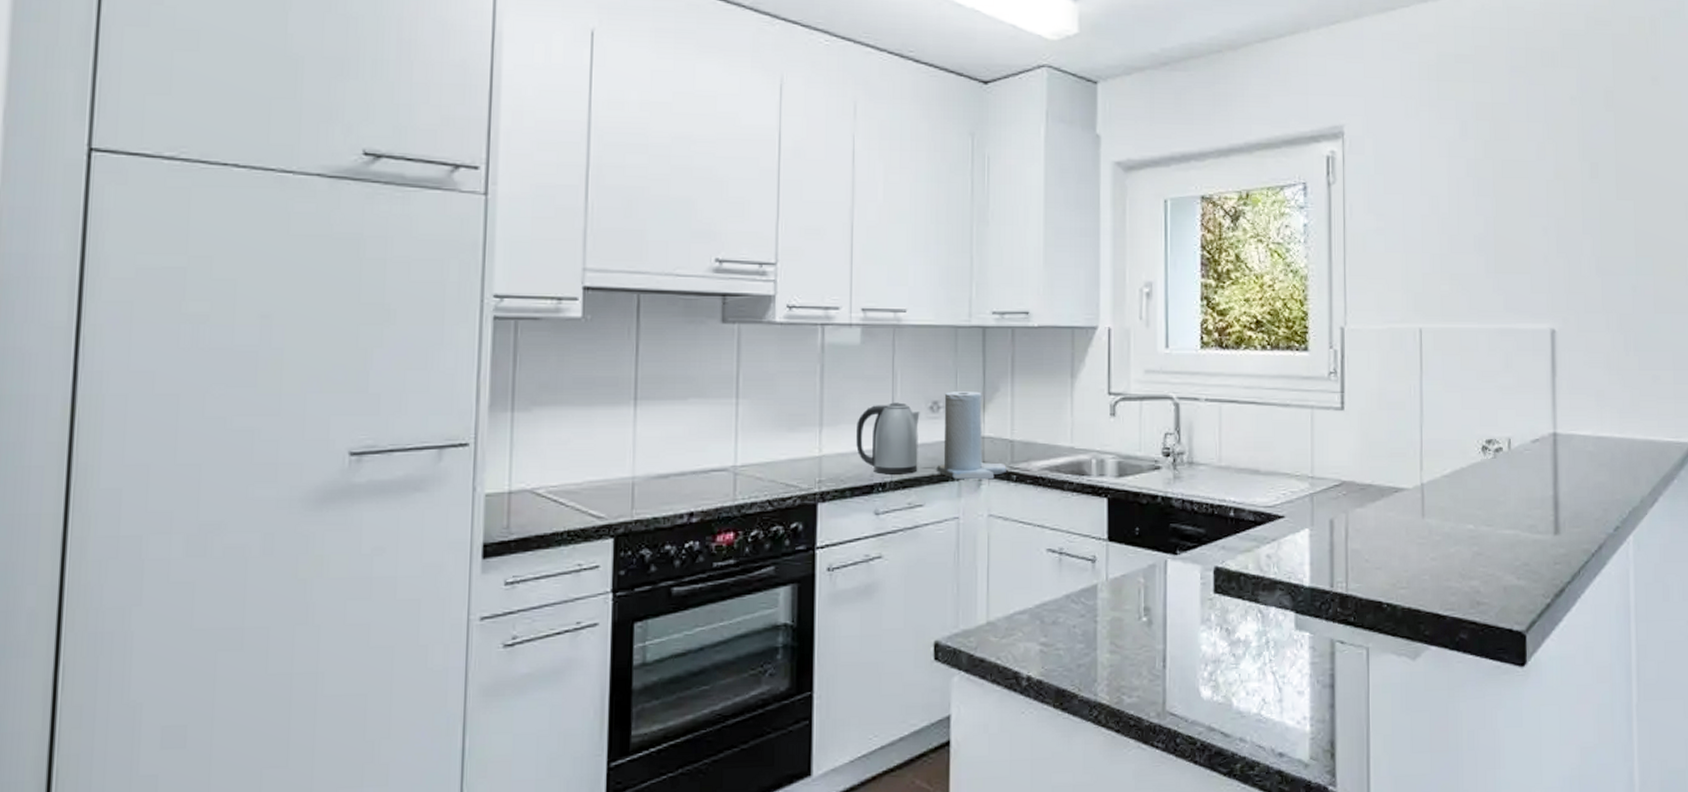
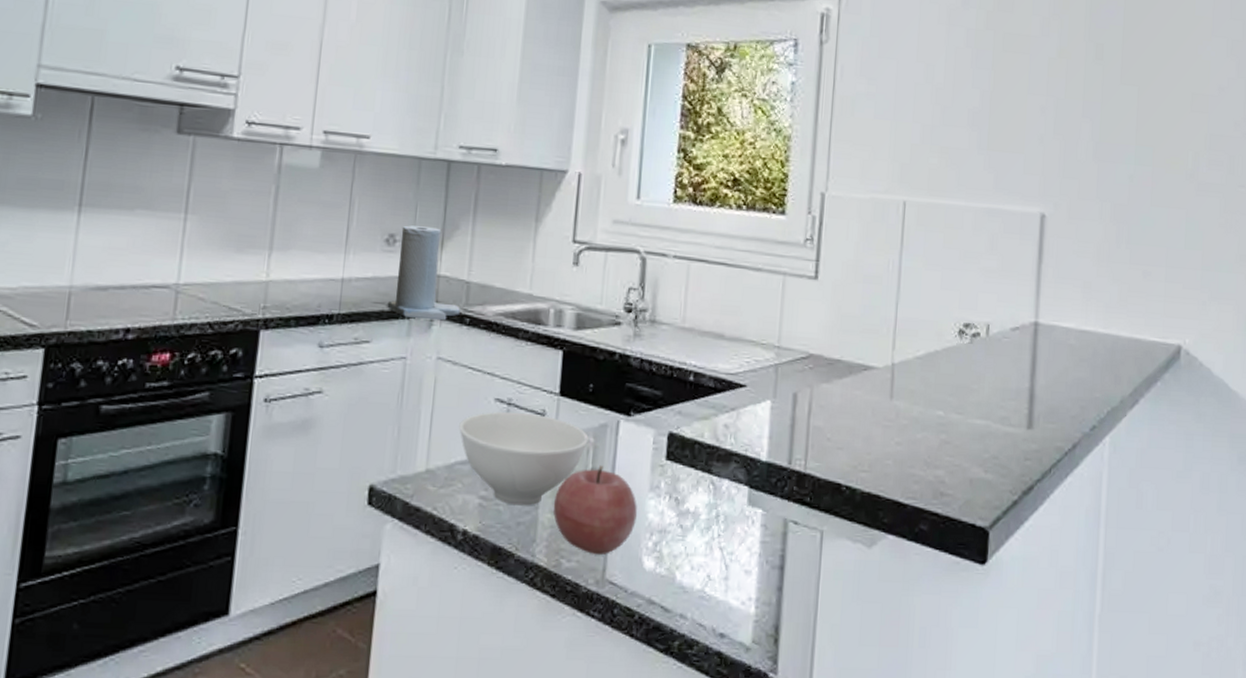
kettle: present [856,402,920,475] -> none [305,231,375,308]
bowl: none [1015,560,1139,649] -> present [459,411,588,506]
fruit: none [1110,604,1190,689] -> present [553,465,637,556]

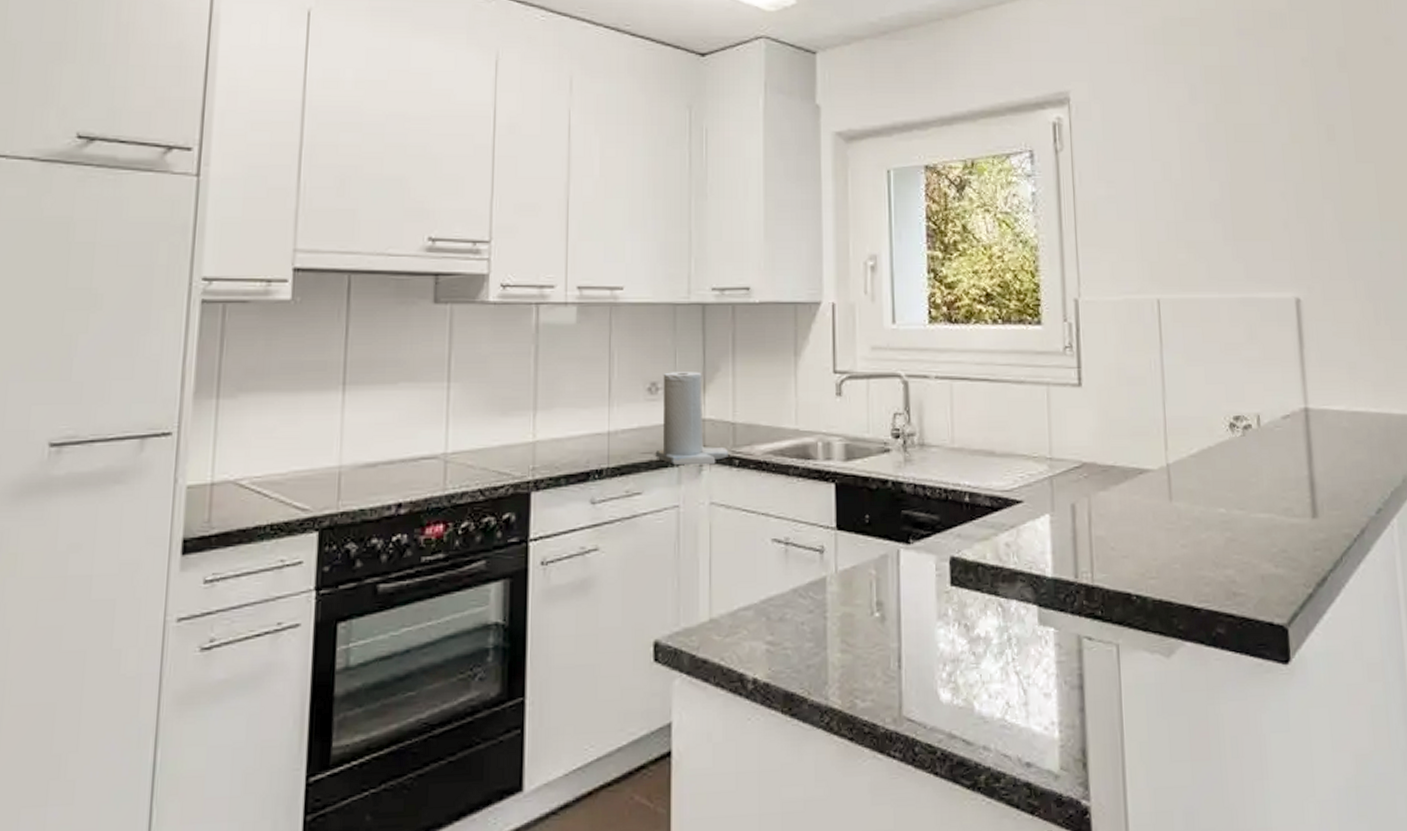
bowl: present [459,411,588,506] -> none [739,550,870,648]
fruit: present [553,465,637,556] -> none [841,598,927,692]

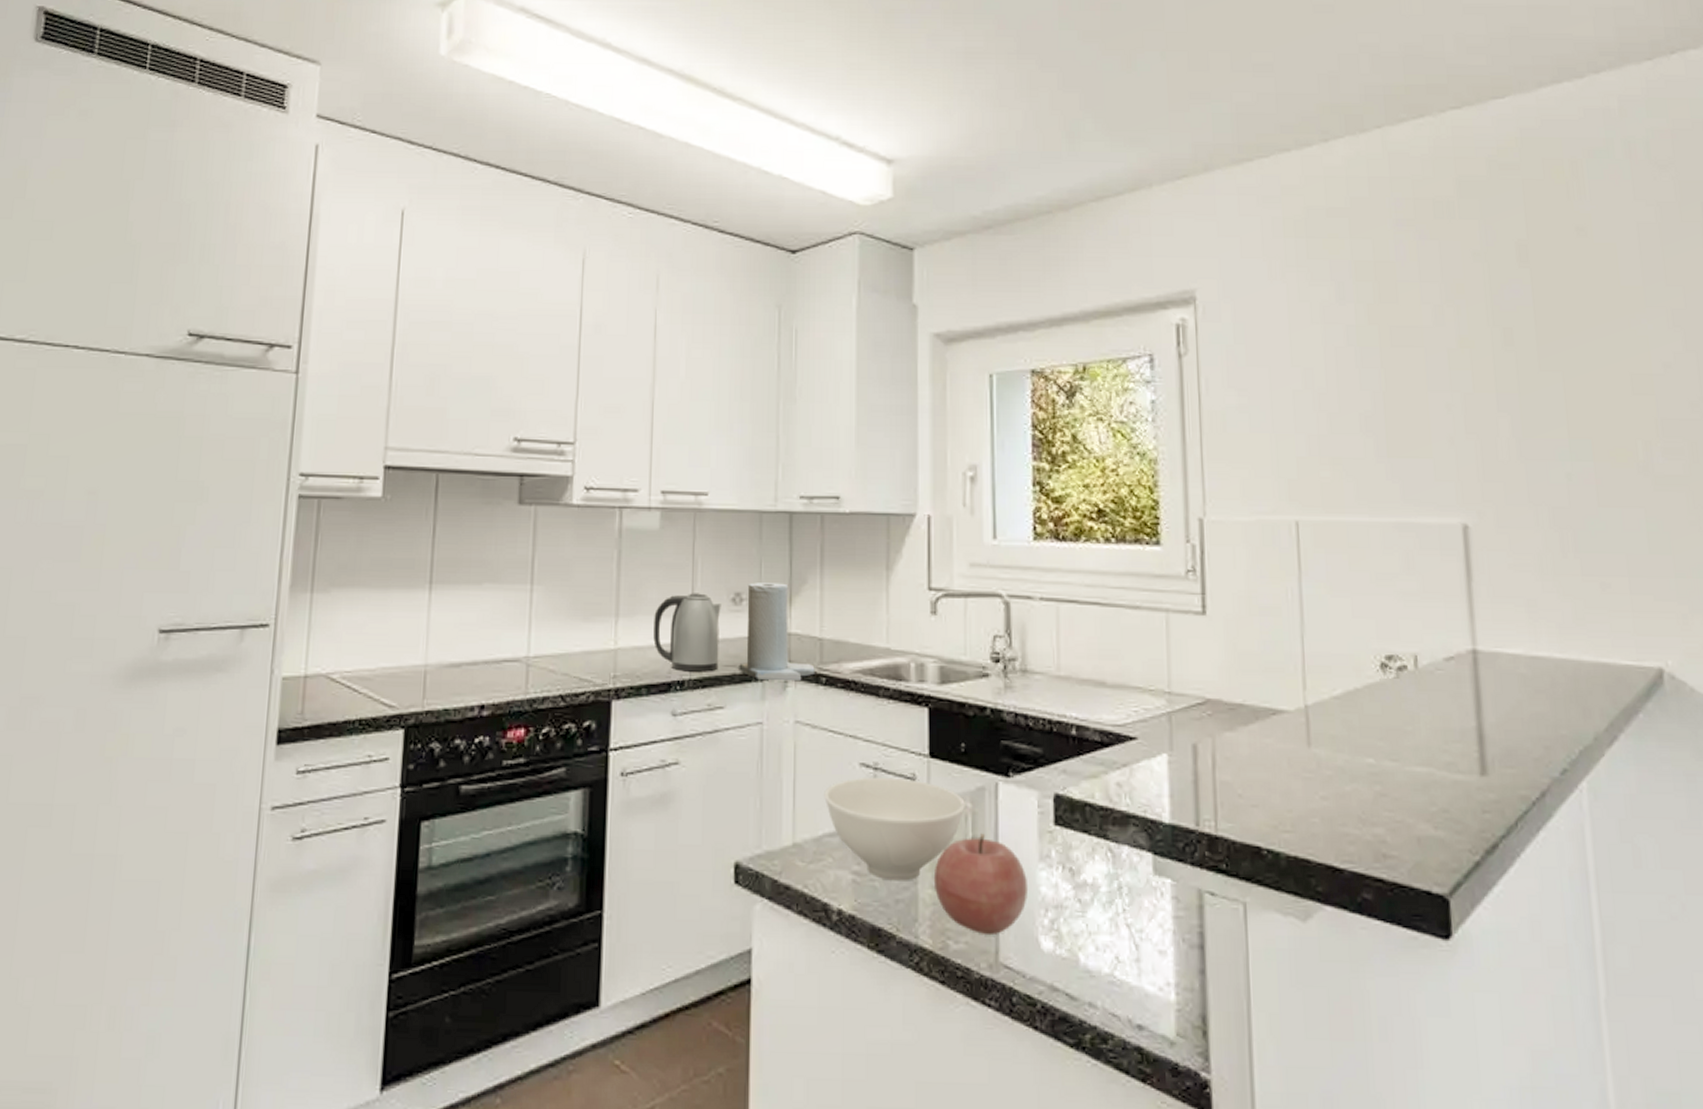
kettle: none [572,384,638,461] -> present [653,593,721,672]
bowl: none [739,550,870,648] -> present [824,777,965,881]
fruit: none [841,598,927,692] -> present [933,833,1027,936]

